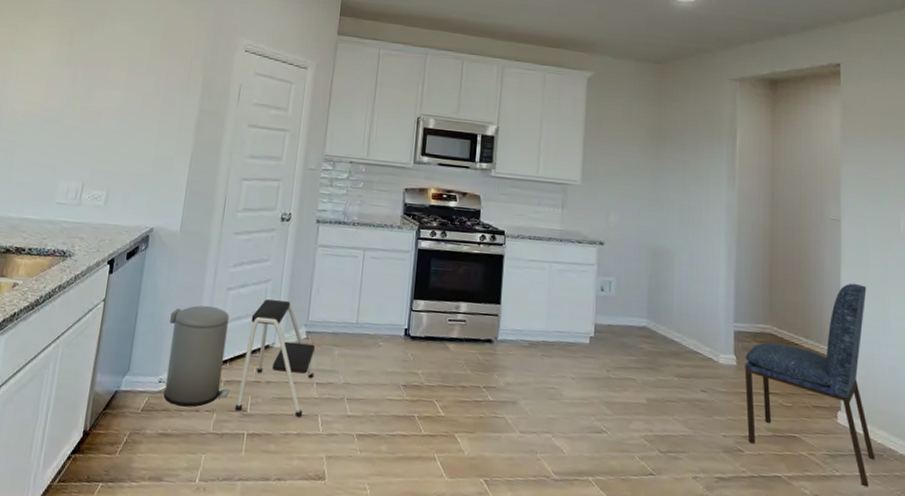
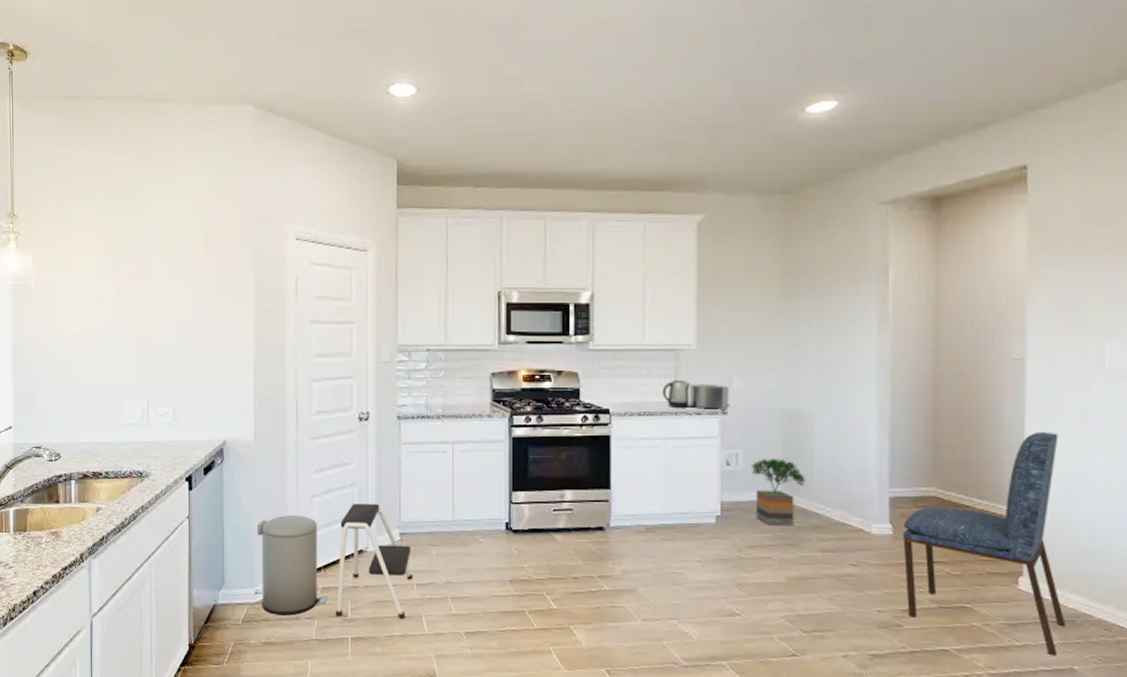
kettle: none [551,210,574,237] -> present [663,380,690,409]
toaster: none [572,215,607,242] -> present [689,384,731,411]
potted tree: none [621,287,667,351] -> present [750,459,806,526]

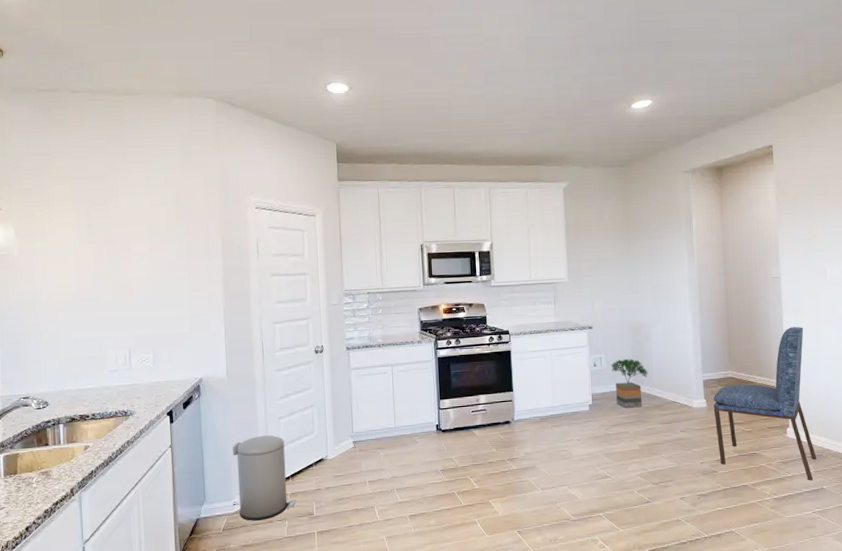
step stool: present [335,502,413,619] -> none [303,419,366,516]
kettle: present [663,380,690,409] -> none [546,305,565,327]
toaster: present [689,384,731,411] -> none [564,307,594,326]

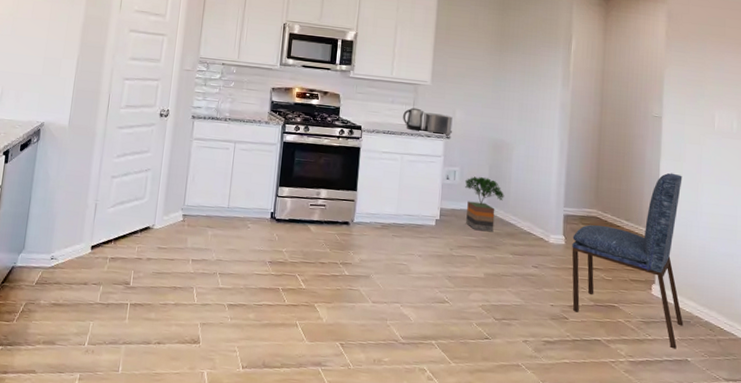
pedal bin: present [233,435,297,521] -> none [55,191,115,281]
kettle: none [546,305,565,327] -> present [403,107,424,132]
toaster: none [564,307,594,326] -> present [422,112,453,136]

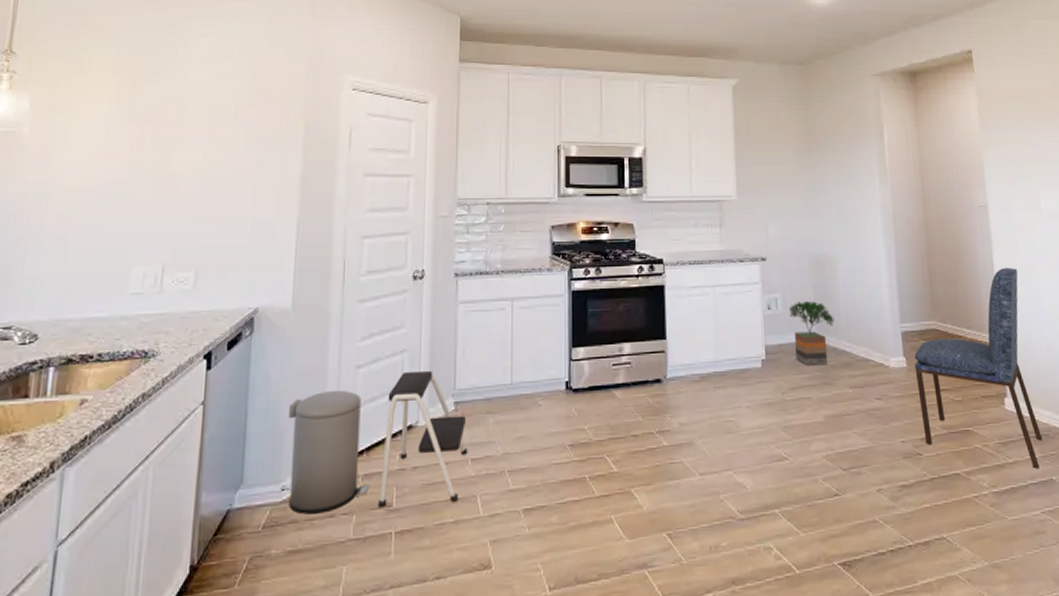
pedal bin: none [55,191,115,281] -> present [289,390,370,515]
step stool: none [119,186,191,289] -> present [378,370,468,508]
kettle: present [403,107,424,132] -> none [710,229,733,257]
toaster: present [422,112,453,136] -> none [732,233,768,258]

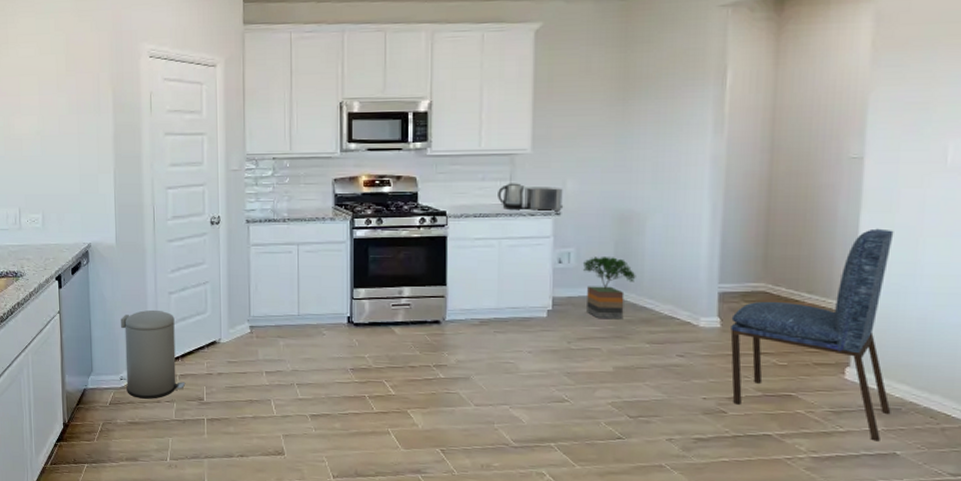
step stool: present [378,370,468,508] -> none [192,299,262,402]
kettle: none [710,229,733,257] -> present [498,183,525,211]
toaster: none [732,233,768,258] -> present [523,187,564,212]

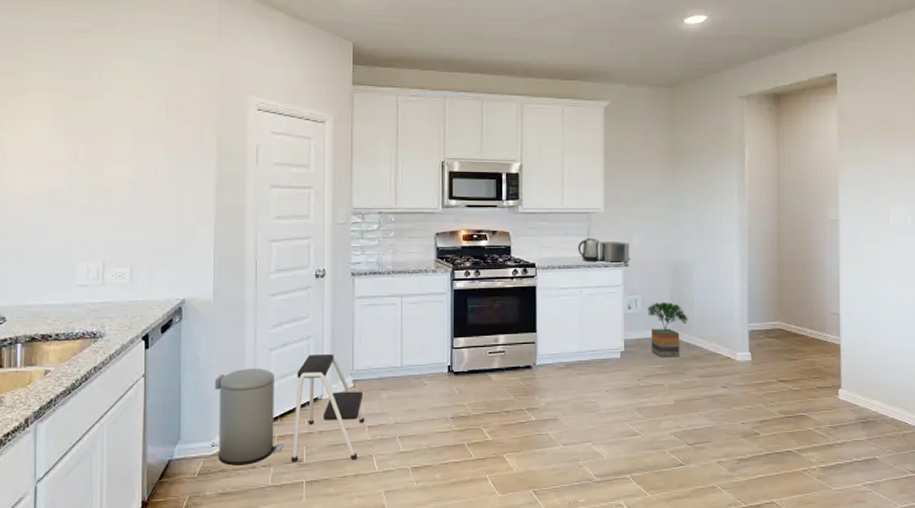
step stool: none [192,299,262,402] -> present [291,353,365,463]
dining chair: present [730,228,894,442] -> none [759,275,870,449]

